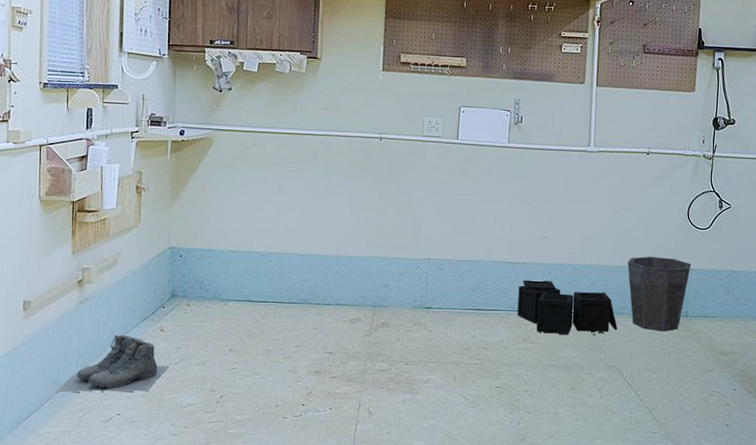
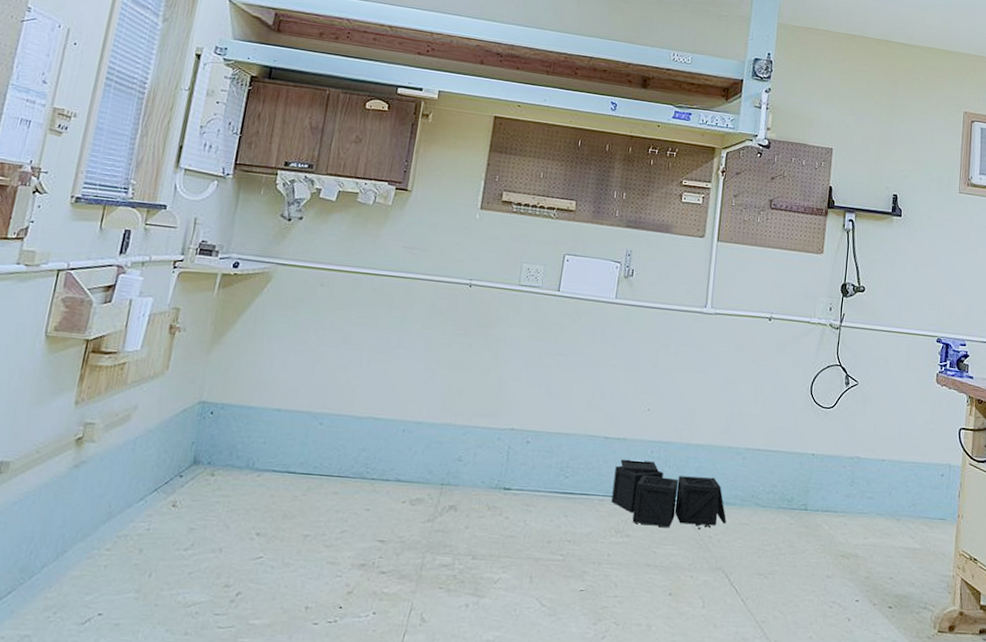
boots: present [56,334,169,393] -> none [22,509,177,585]
waste bin: present [627,256,691,331] -> none [741,437,813,527]

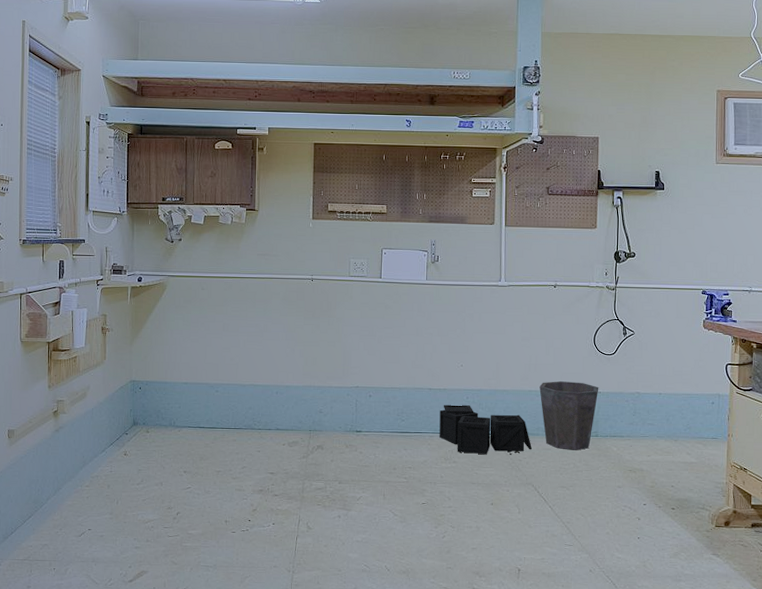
waste bin: none [741,437,813,527] -> present [539,381,599,450]

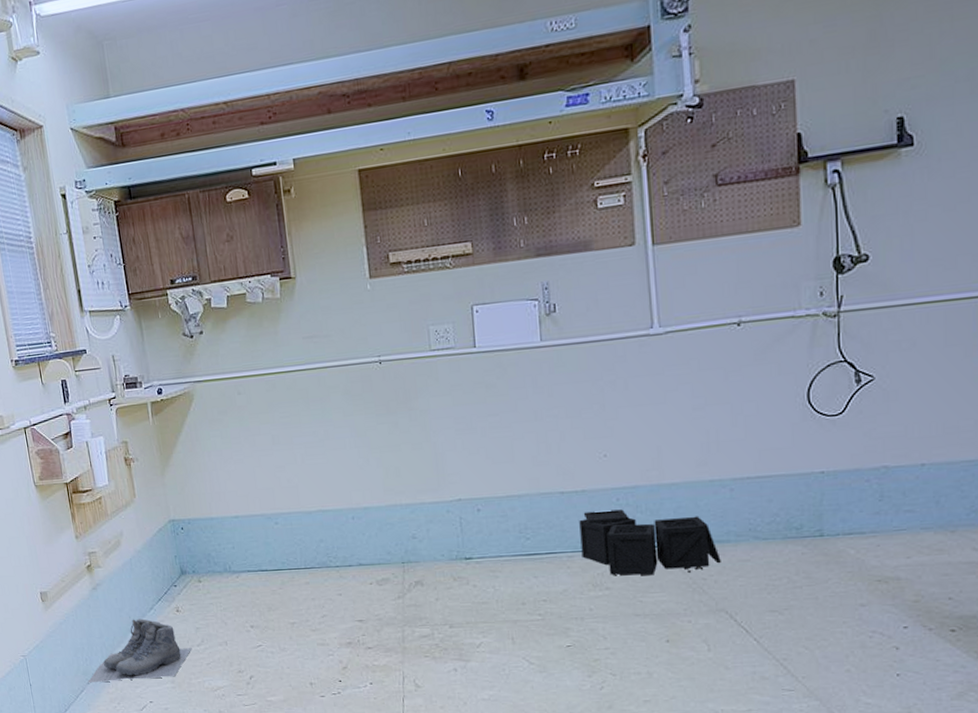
boots: none [36,458,132,511] -> present [87,618,192,683]
waste bin: present [539,381,599,450] -> none [726,460,821,559]

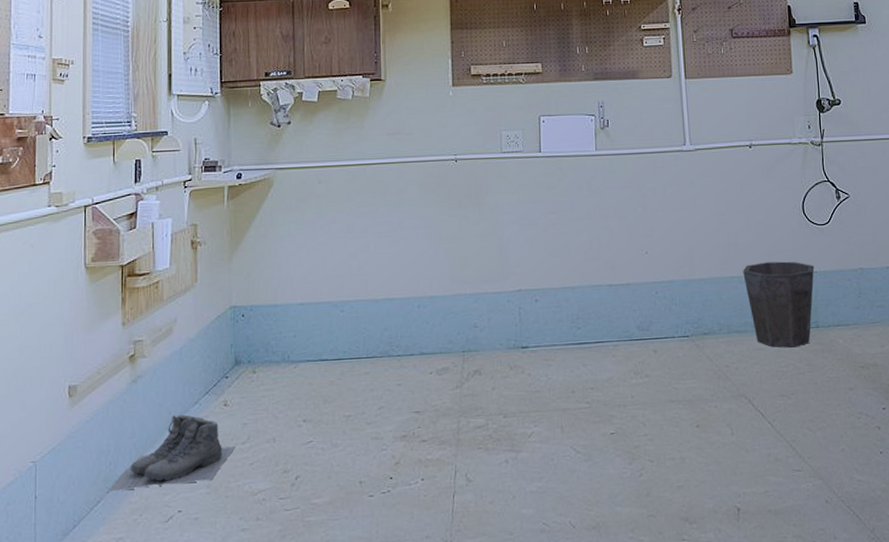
storage bin: present [579,509,721,576] -> none [624,302,741,363]
waste bin: none [726,460,821,559] -> present [743,261,815,348]

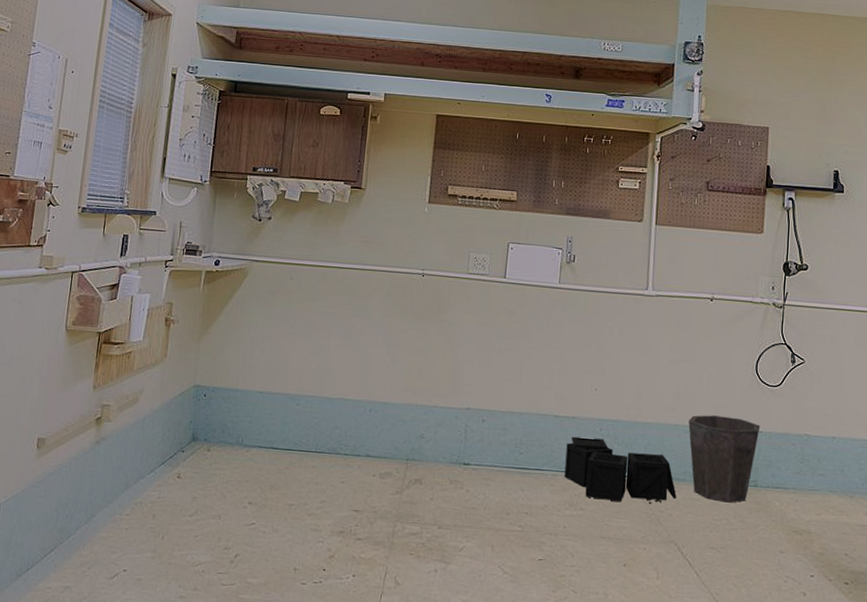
boots: present [107,414,236,492] -> none [61,479,184,546]
storage bin: none [624,302,741,363] -> present [564,436,677,505]

